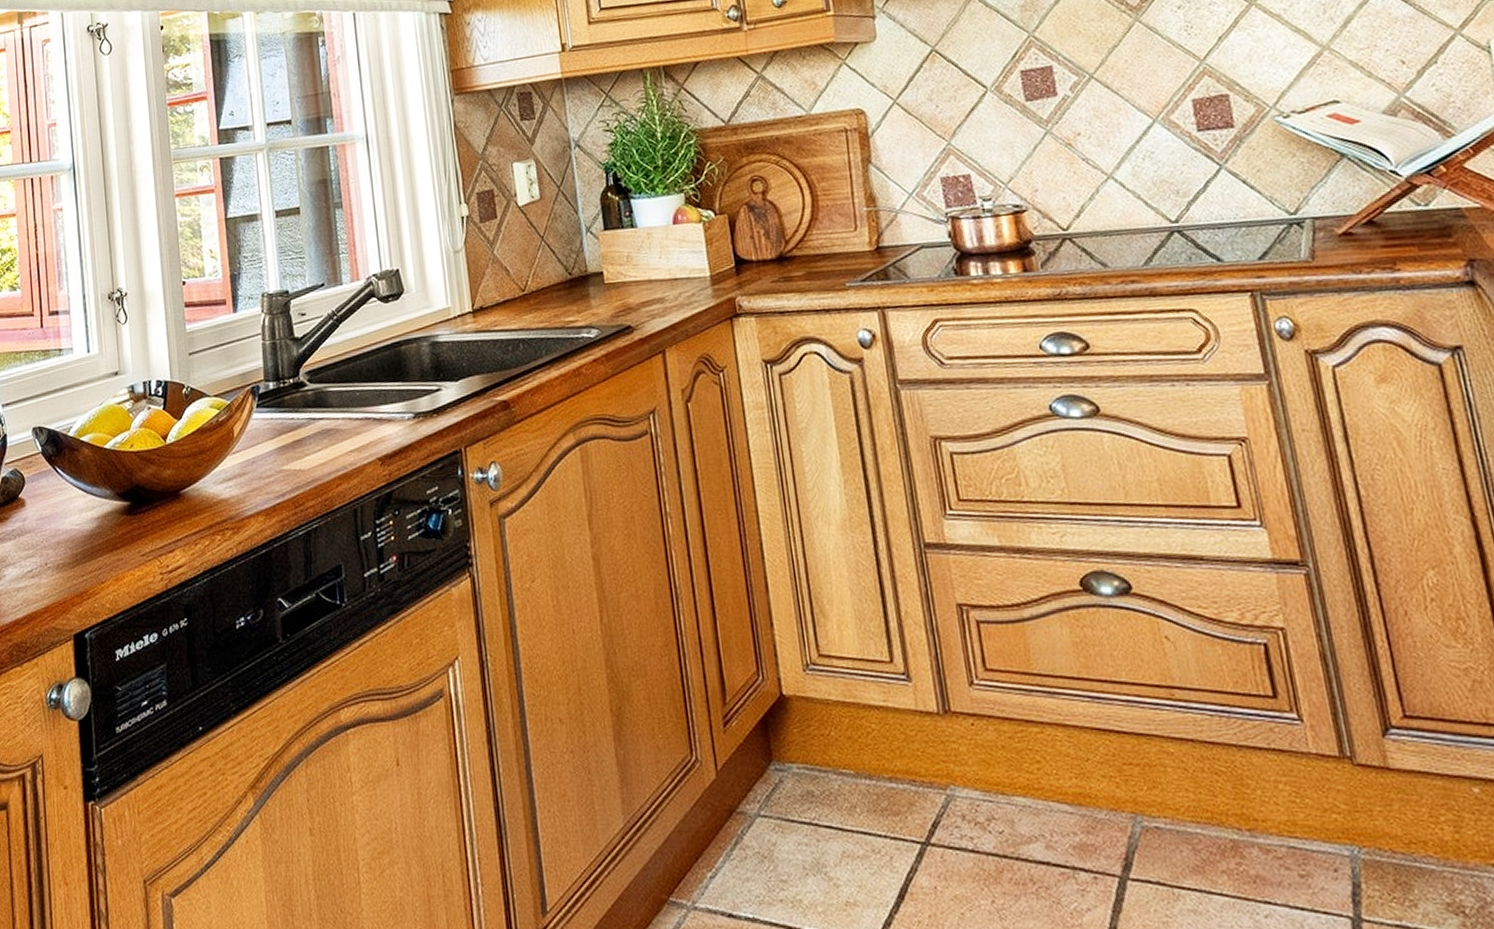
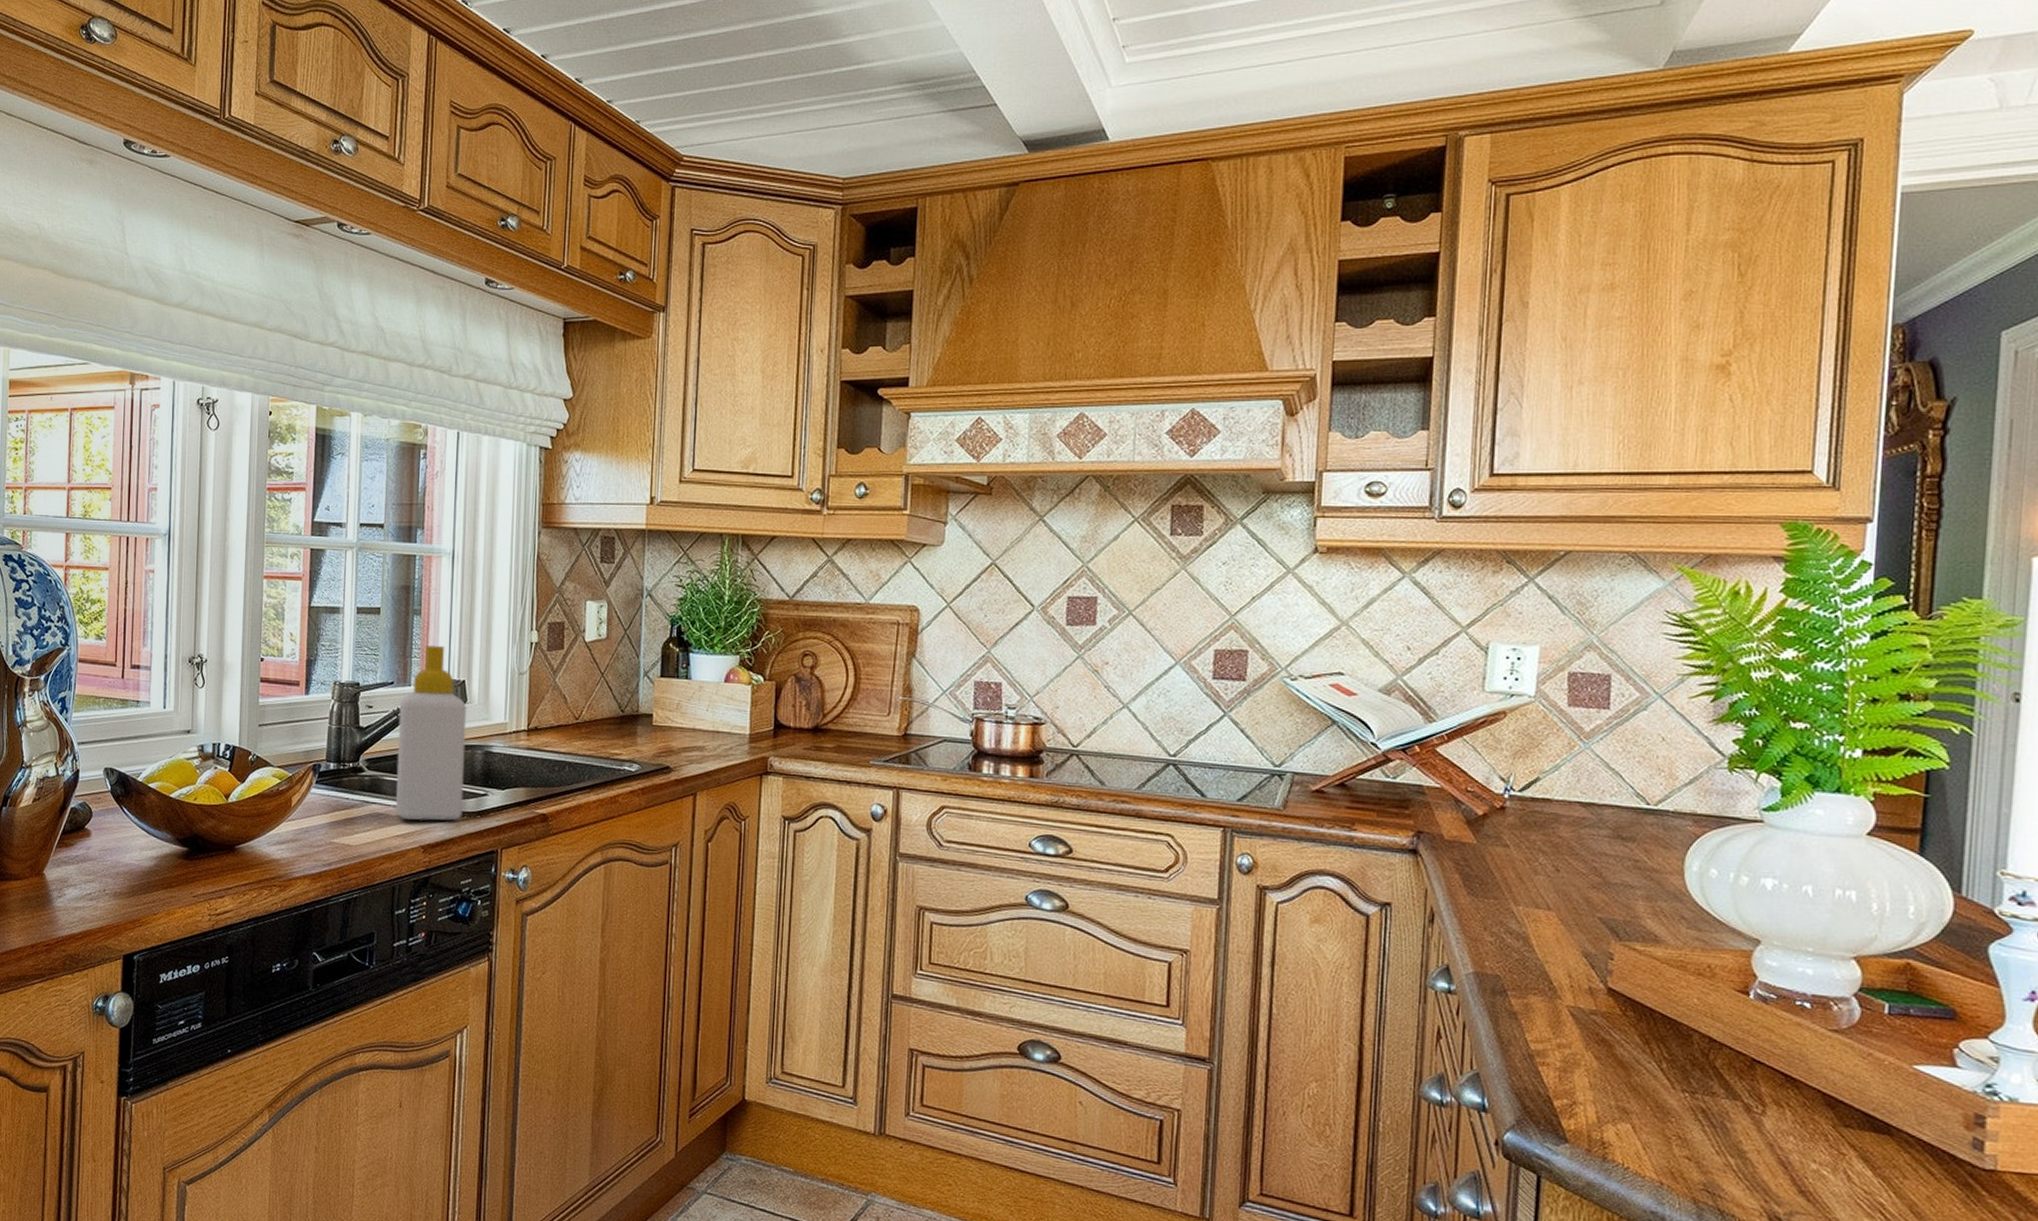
soap bottle: none [333,237,417,432] -> present [395,646,467,821]

